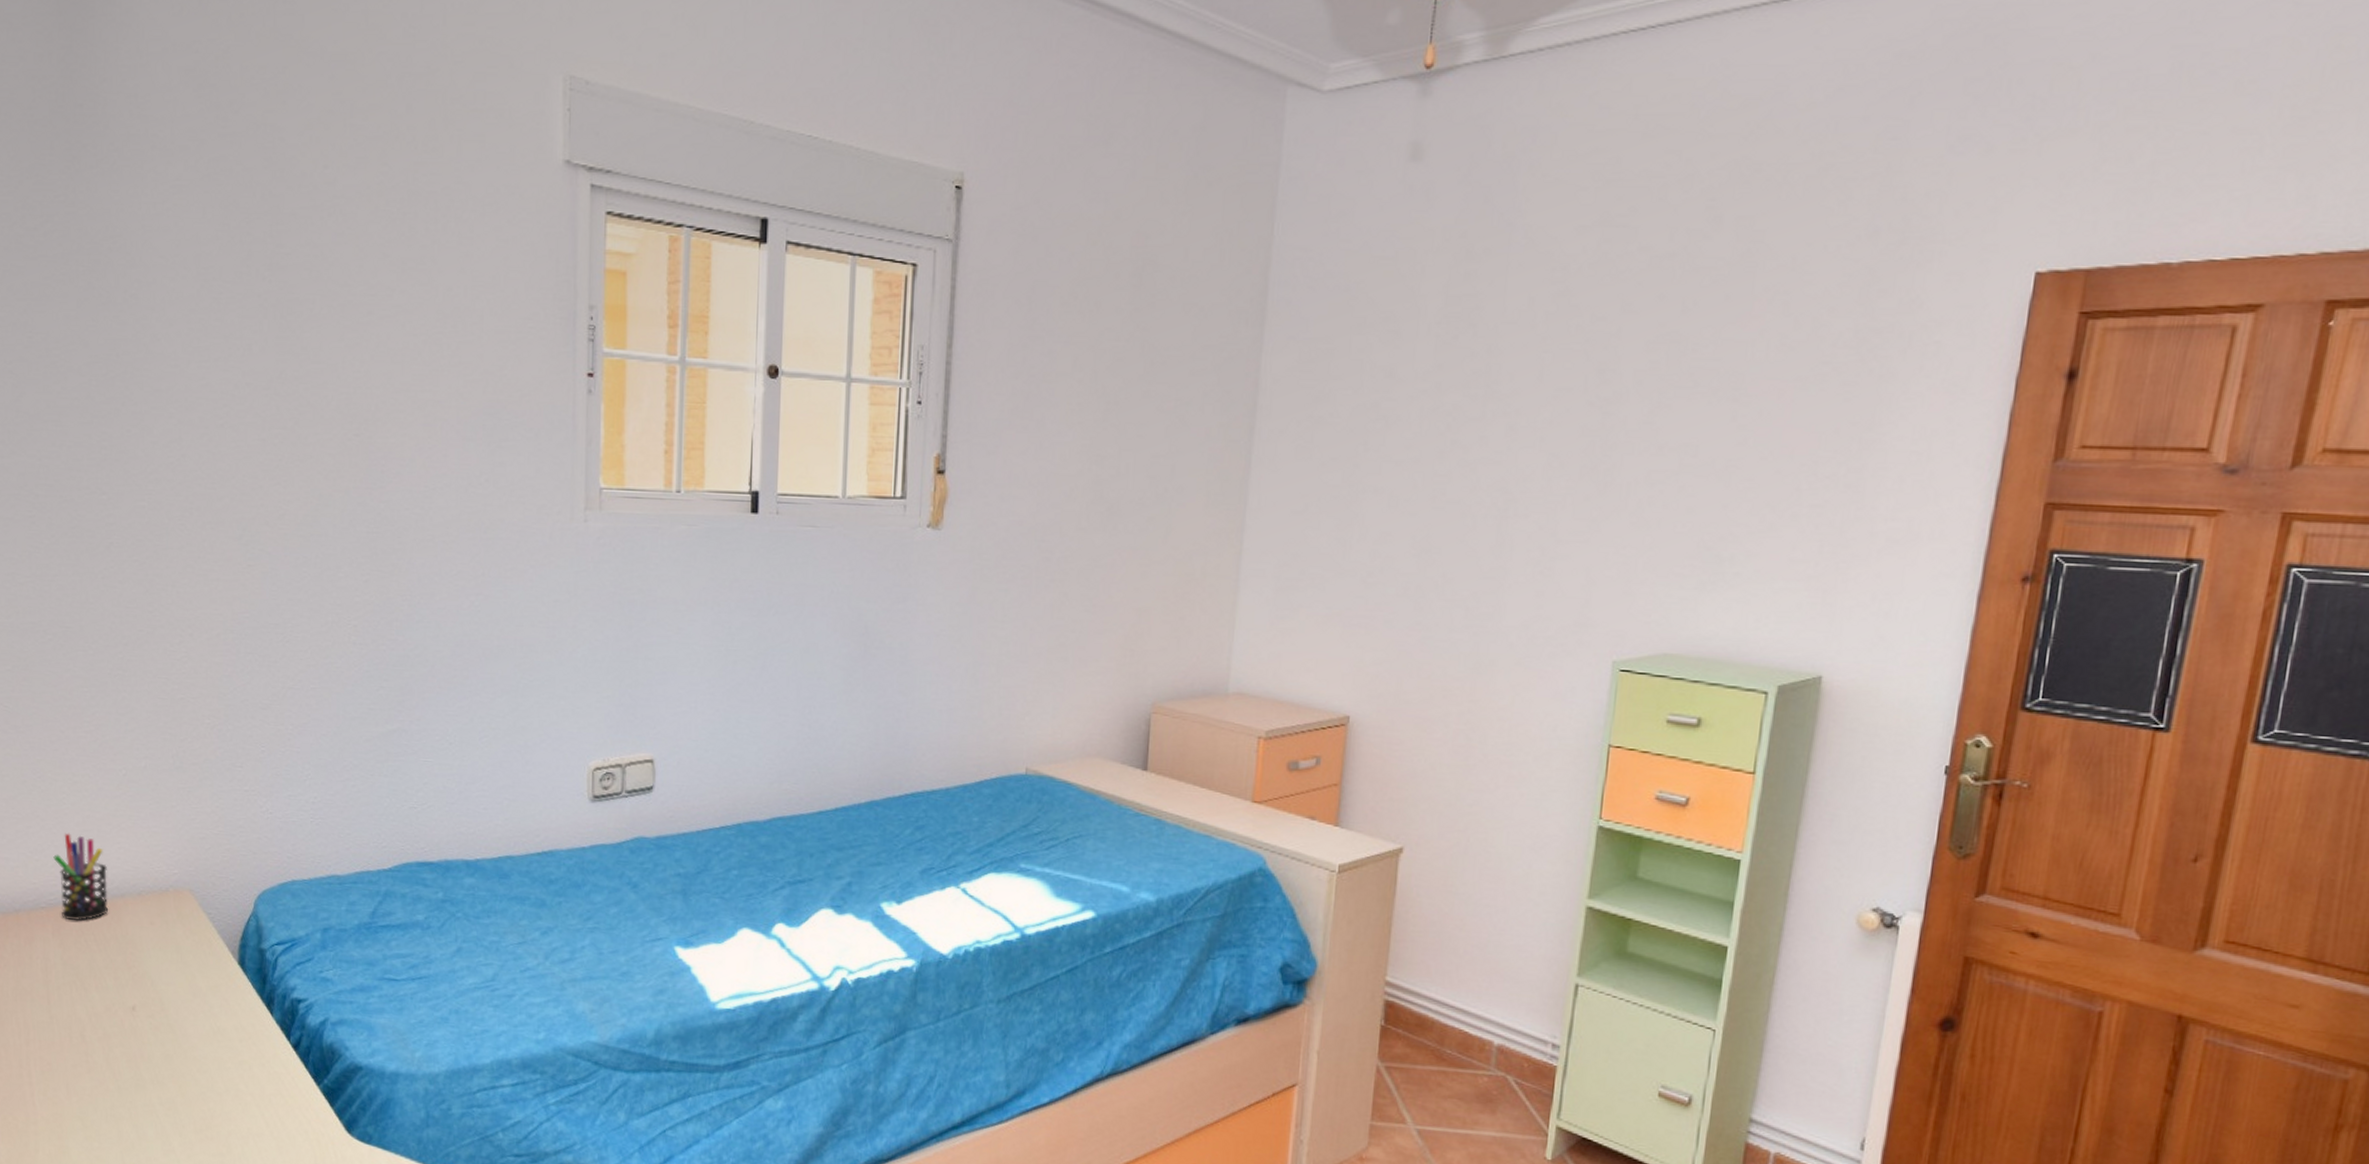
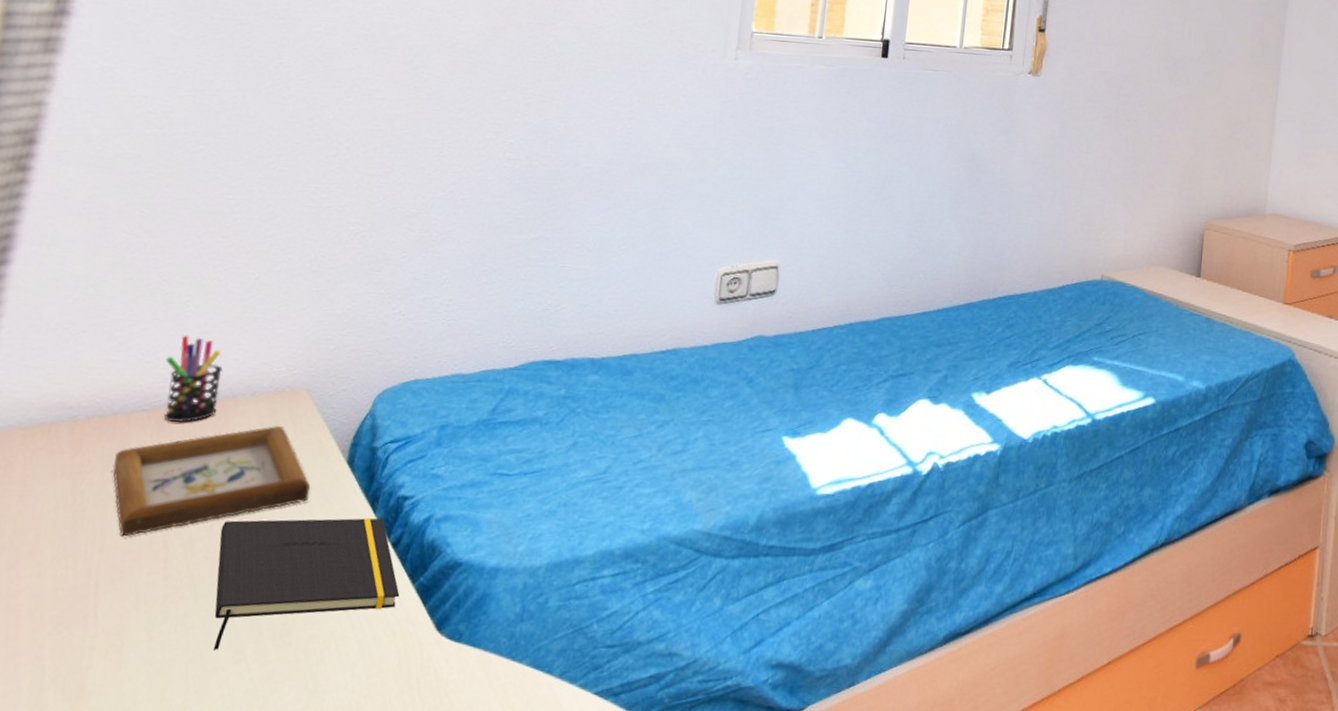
picture frame: none [23,924,208,1031] -> present [112,425,311,537]
notepad: none [131,1018,307,1141] -> present [213,518,400,650]

